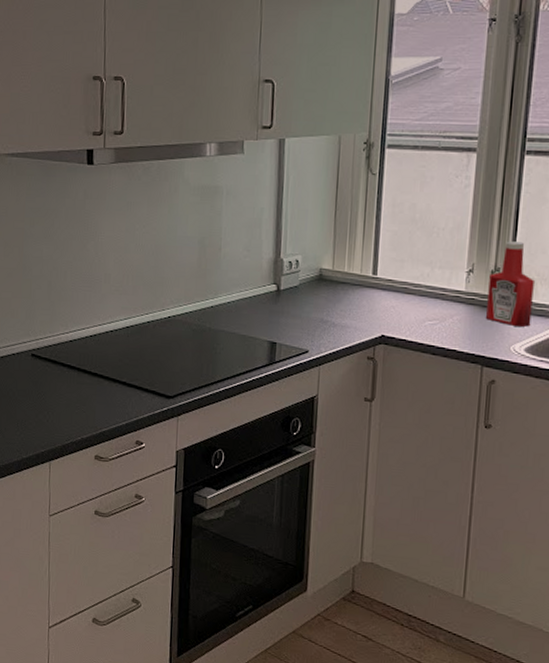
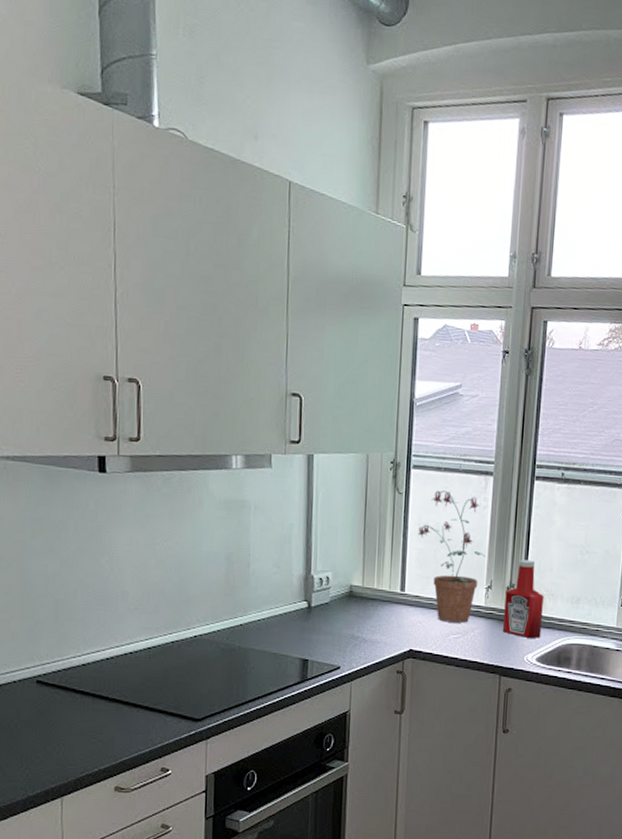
potted plant: none [392,169,467,309] -> present [417,490,486,623]

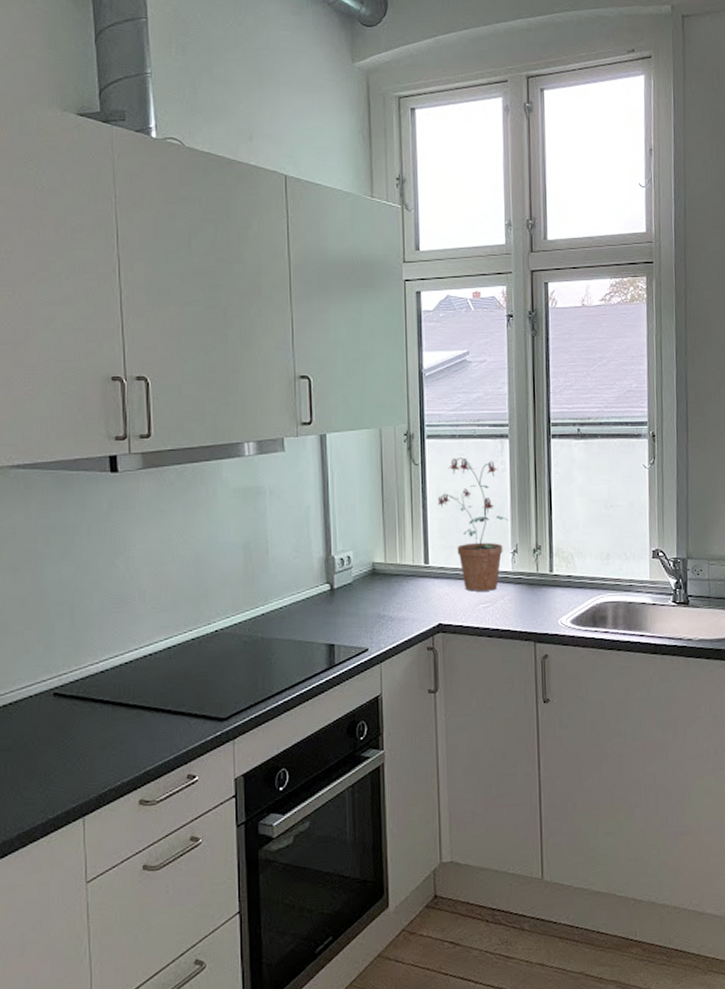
ketchup bottle: present [502,559,544,638] -> none [532,519,573,600]

